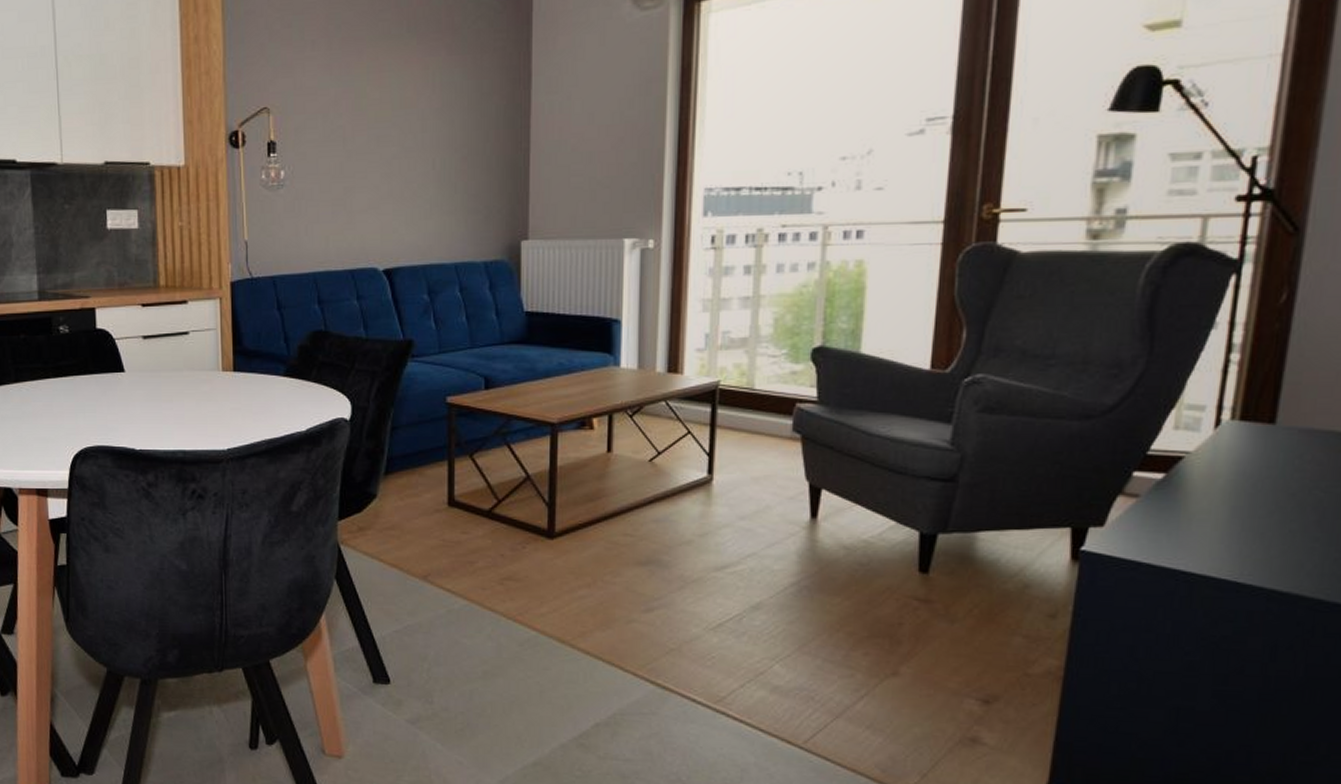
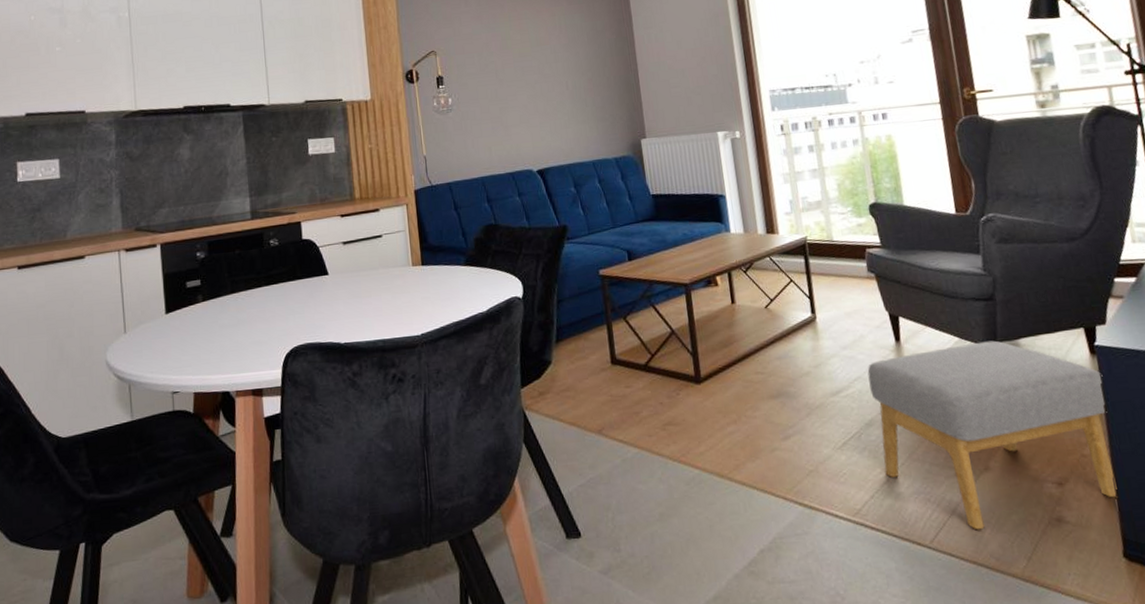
footstool: none [764,530,1081,738] -> present [867,340,1117,530]

